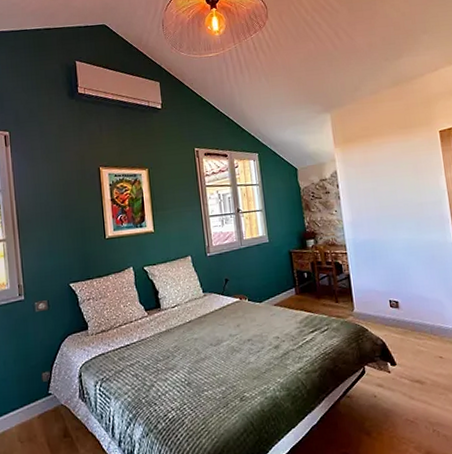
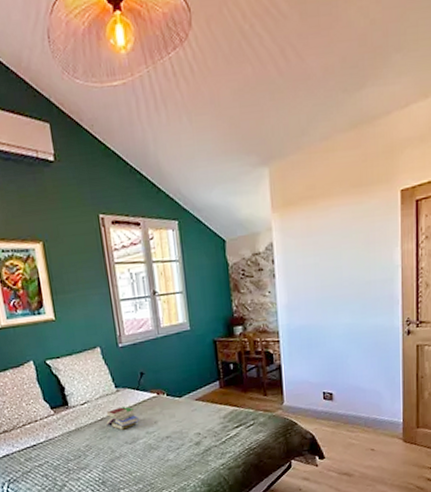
book: none [193,310,223,332] -> present [106,407,139,430]

